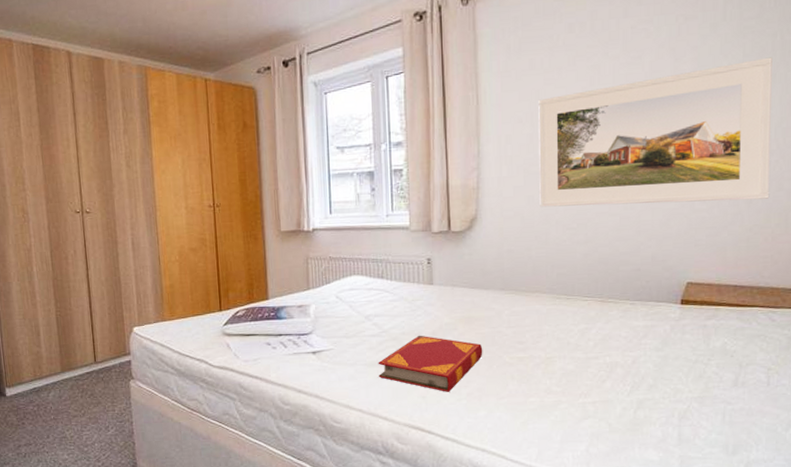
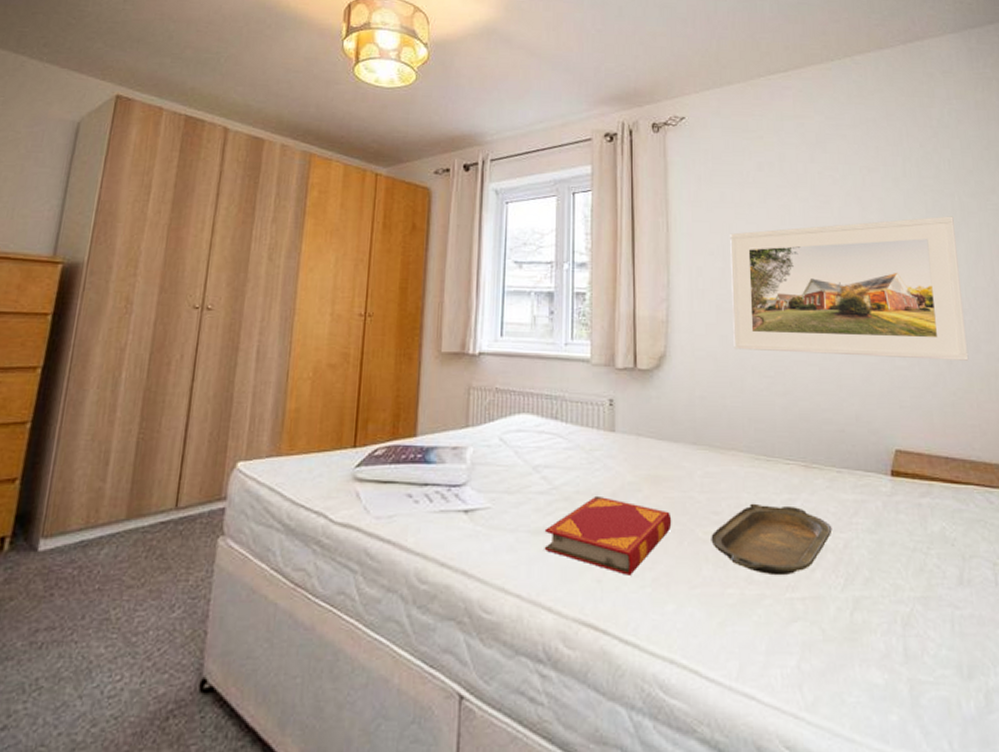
serving tray: none [516,333,623,387] -> present [711,503,833,576]

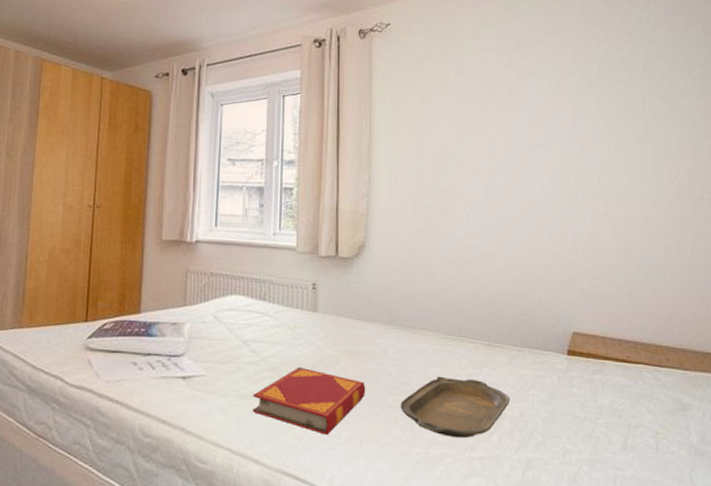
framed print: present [730,216,969,361] -> none [428,118,648,253]

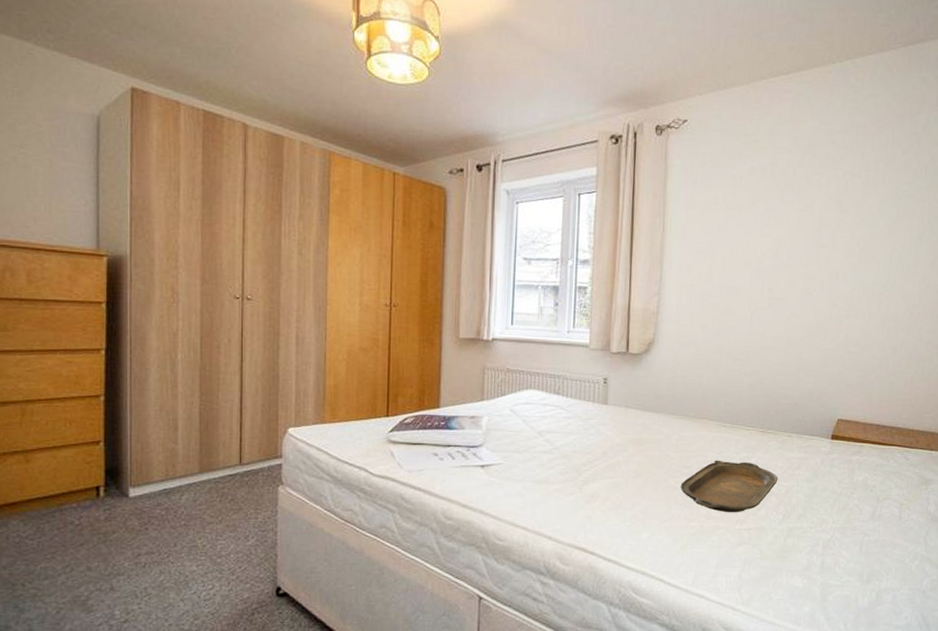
hardback book: present [252,366,366,435] -> none [546,454,650,513]

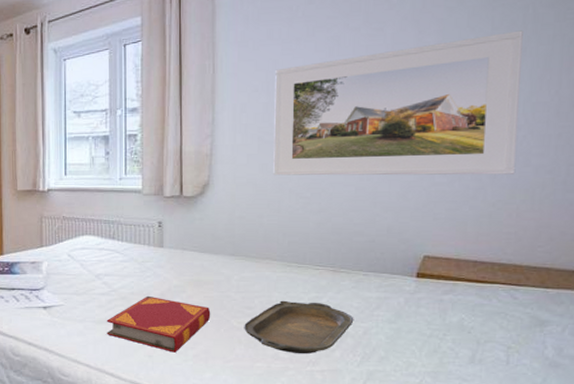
hardback book: none [546,454,650,513] -> present [106,295,211,353]
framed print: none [713,220,921,347] -> present [273,30,523,176]

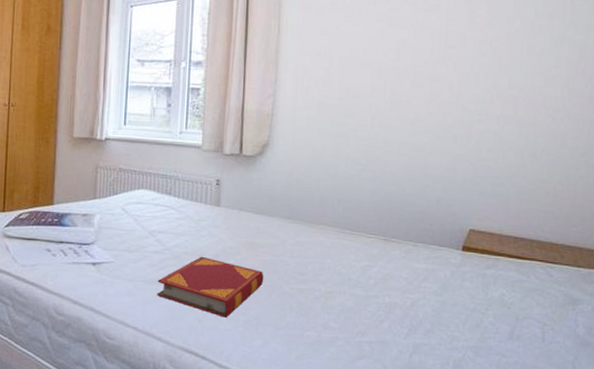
serving tray: present [244,300,354,354] -> none [296,267,403,324]
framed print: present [273,30,523,176] -> none [331,19,562,155]

